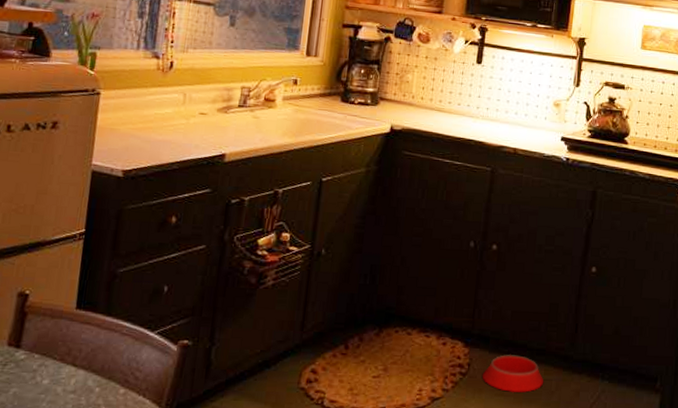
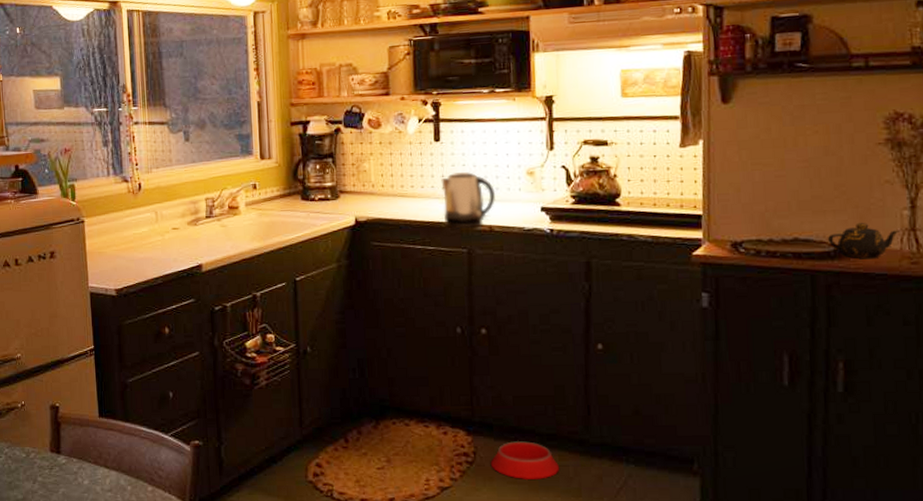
kettle: none [473,94,525,150] -> present [441,171,496,230]

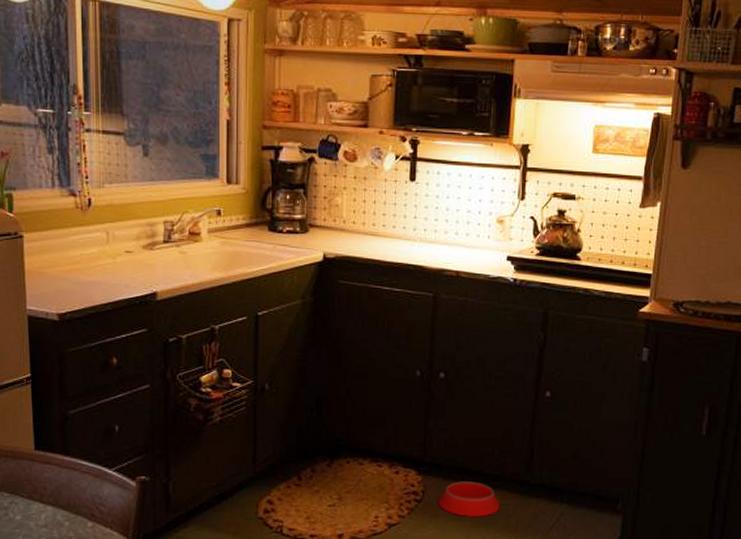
kettle: present [441,171,496,230] -> none [412,214,466,274]

